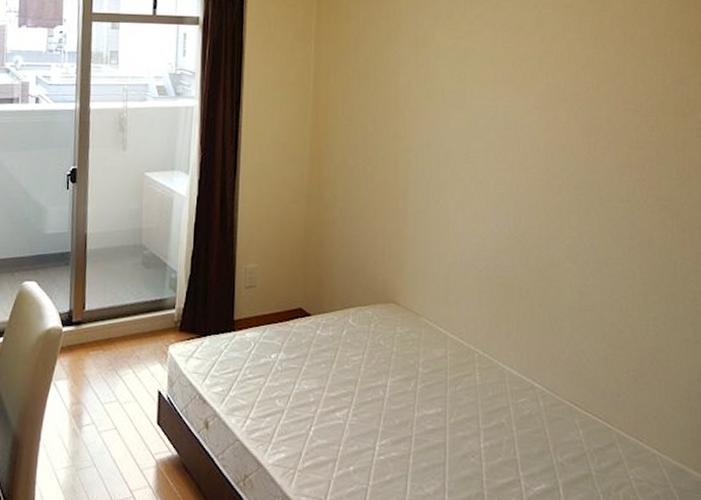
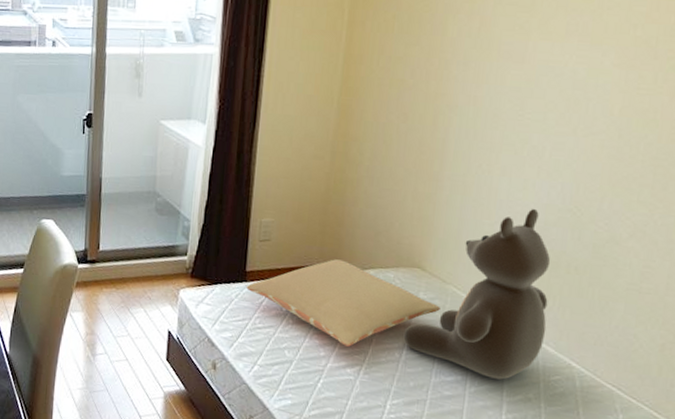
pillow: none [235,300,416,389] -> present [246,259,440,347]
teddy bear: none [386,238,509,407] -> present [403,208,551,380]

